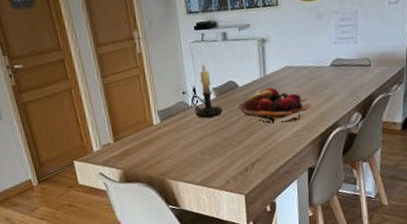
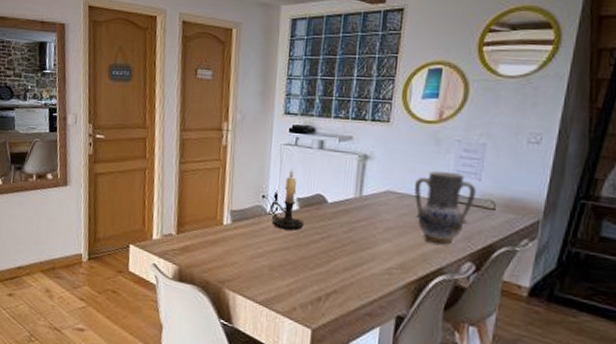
fruit basket: present [237,87,312,124] -> none [322,210,412,256]
vase: none [307,40,355,103] -> present [414,170,477,245]

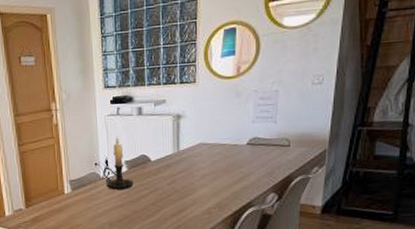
vase: present [414,170,477,245] -> none [223,119,274,182]

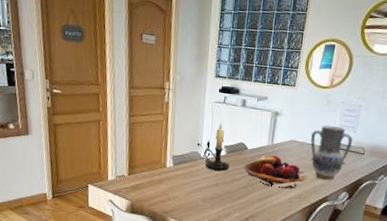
fruit basket: none [149,162,225,199] -> present [243,154,308,189]
vase: none [223,119,274,182] -> present [310,125,353,180]

